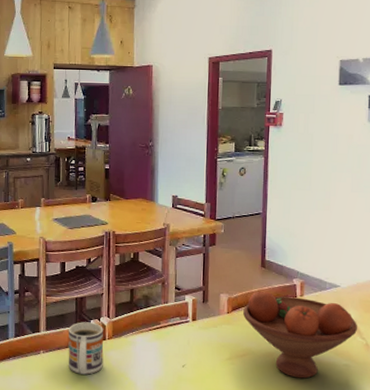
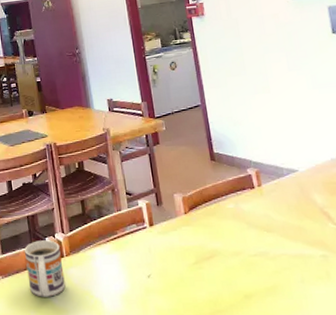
fruit bowl: present [243,291,357,379] -> none [201,185,327,276]

